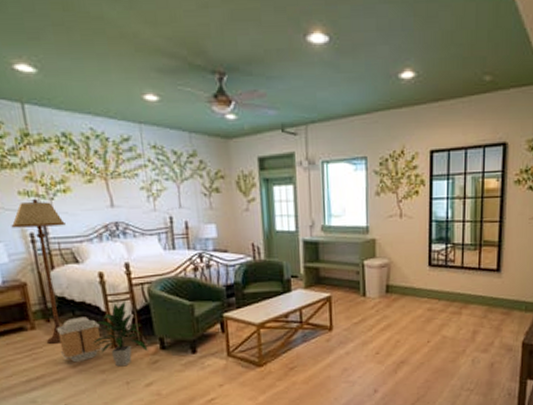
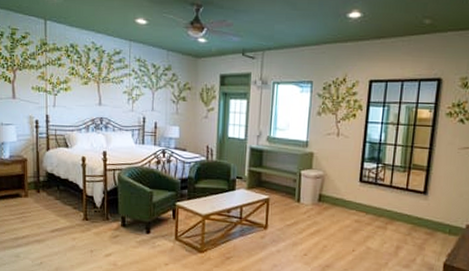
floor lamp: present [11,199,66,344] -> none [23,94,63,211]
air purifier: present [57,317,103,363] -> none [44,191,77,229]
indoor plant: present [92,301,149,367] -> none [69,182,112,237]

